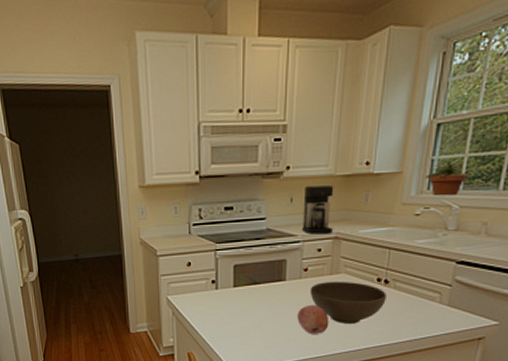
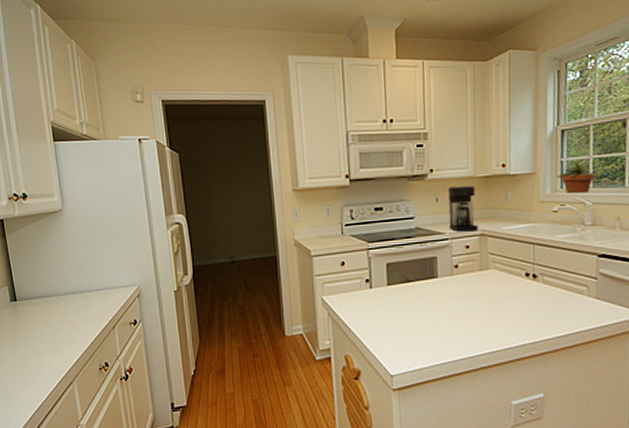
fruit: present [297,304,329,334] -> none [452,301,484,332]
bowl: present [310,281,386,323] -> none [462,276,537,320]

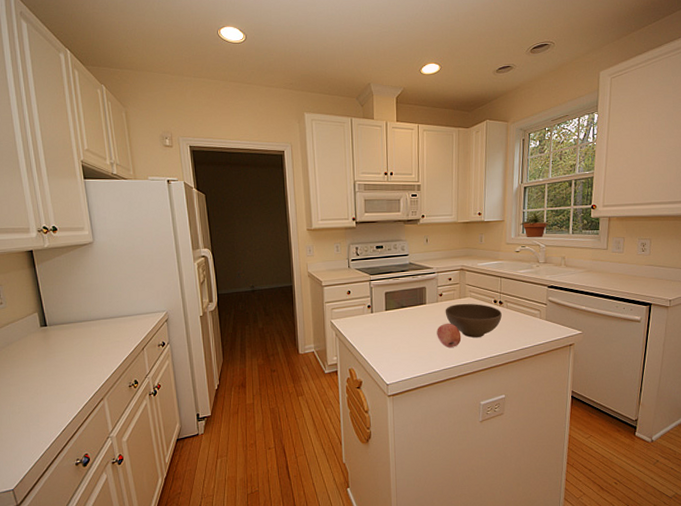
coffee maker: present [448,186,478,232] -> none [435,230,459,267]
fruit: none [452,301,484,332] -> present [437,323,462,347]
bowl: none [462,276,537,320] -> present [445,303,502,338]

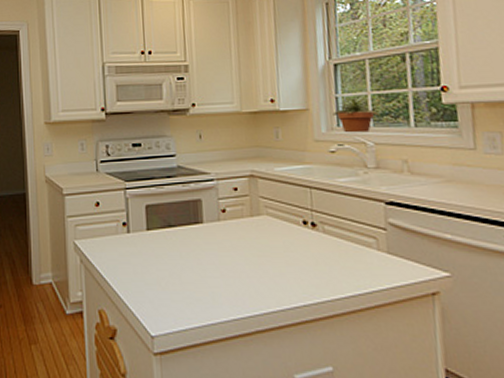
fruit: present [437,323,462,347] -> none [220,251,258,287]
bowl: present [445,303,502,338] -> none [230,223,317,274]

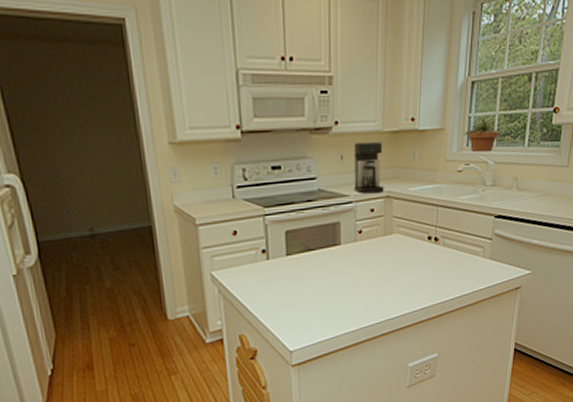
coffee maker: none [212,122,247,172] -> present [353,142,384,194]

